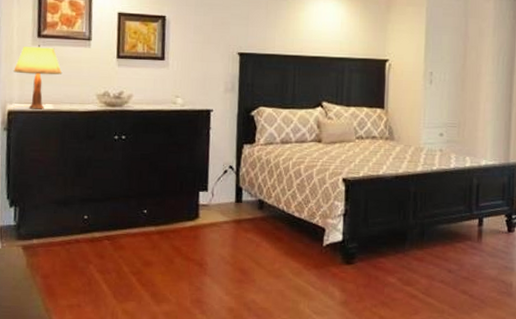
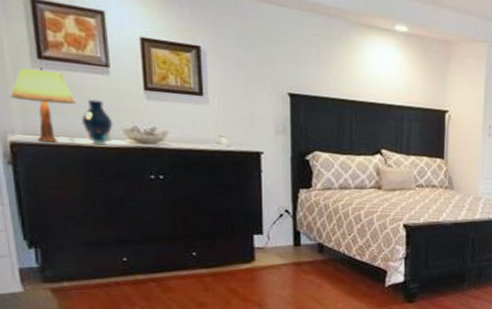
vase: none [65,69,89,110] -> present [82,99,113,145]

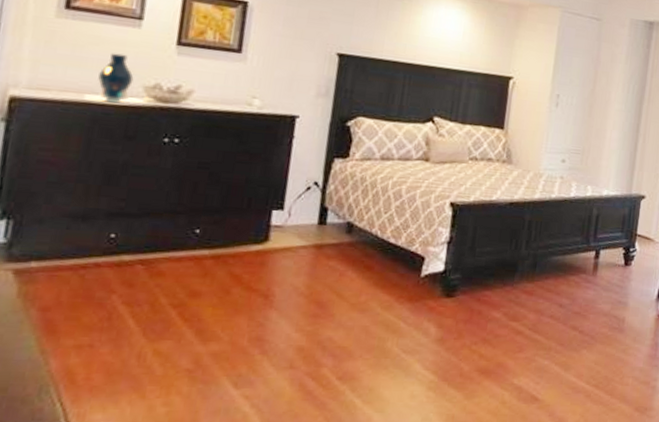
table lamp: present [10,68,77,144] -> none [24,18,97,100]

